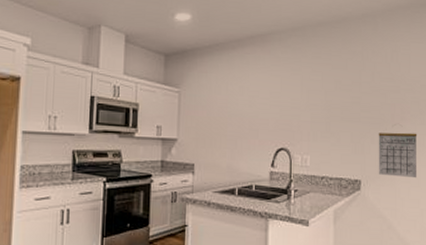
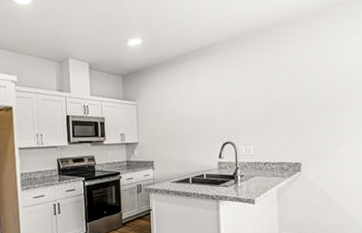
calendar: present [378,132,418,178] -> none [316,117,355,157]

